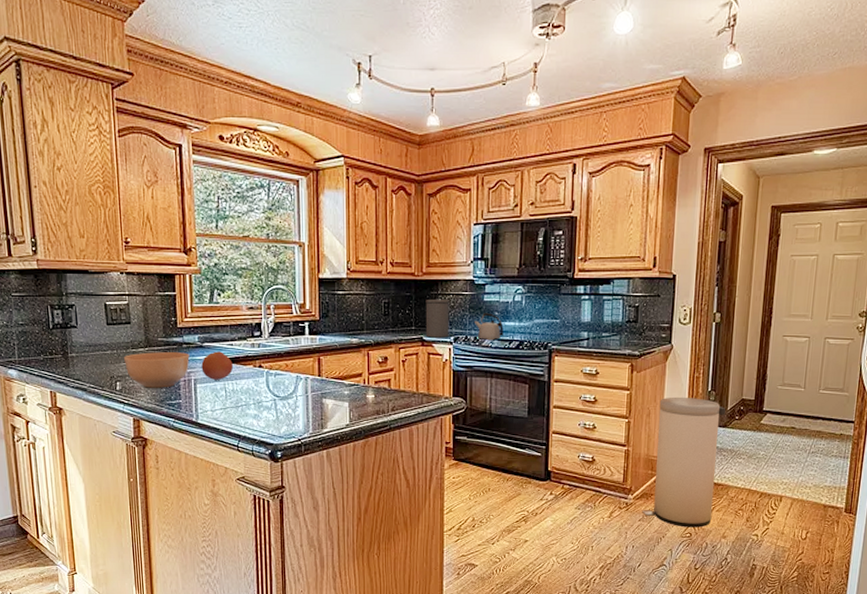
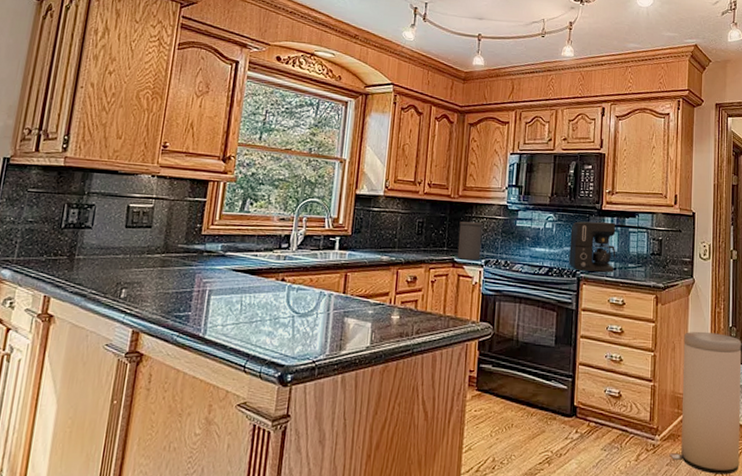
bowl: present [123,352,190,388] -> none [135,258,209,298]
fruit: present [201,351,233,380] -> none [219,261,254,292]
kettle: present [475,313,504,341] -> none [506,238,534,266]
coffee maker: none [540,291,589,343] -> present [569,221,616,273]

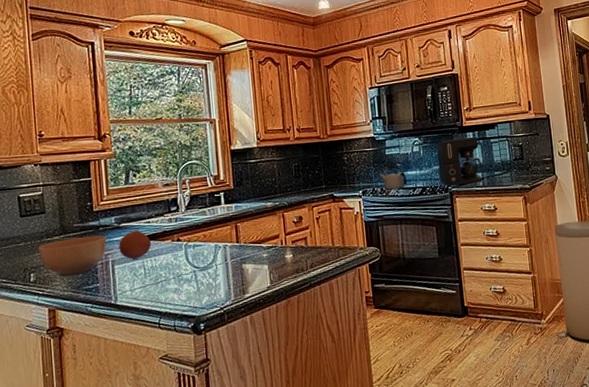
bowl: none [135,258,209,298] -> present [37,235,107,276]
fruit: none [219,261,254,292] -> present [118,230,151,259]
canister: present [457,222,483,261] -> none [333,157,358,194]
kettle: none [506,238,534,266] -> present [379,165,407,191]

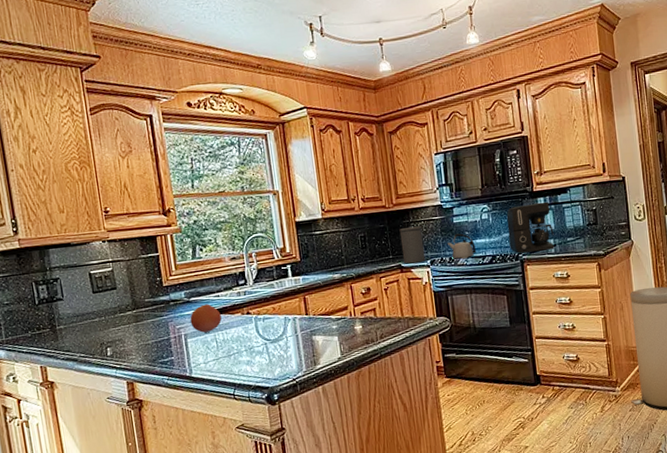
bowl: present [37,235,107,276] -> none [111,309,178,350]
canister: none [333,157,358,194] -> present [399,226,426,264]

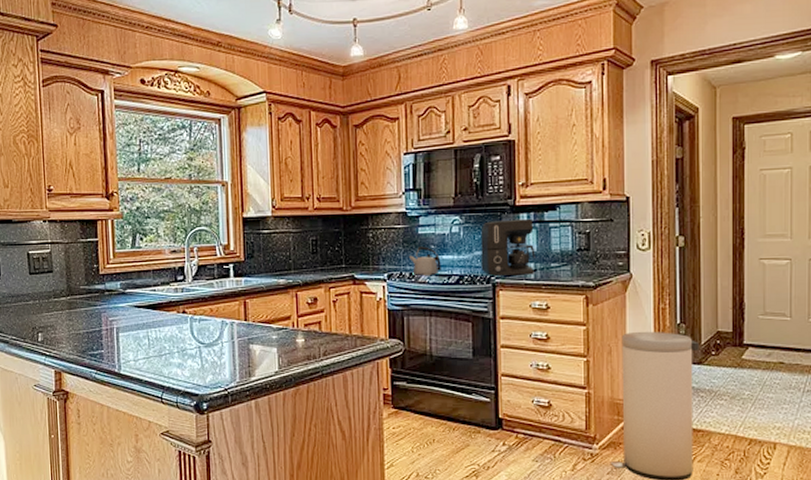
fruit: present [190,304,222,333] -> none [123,298,156,328]
canister: present [399,226,426,264] -> none [356,234,382,276]

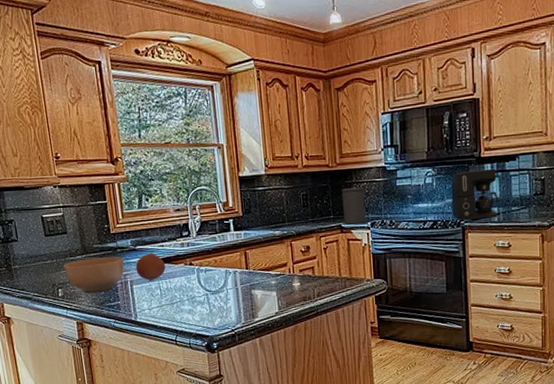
bowl: none [45,300,112,338] -> present [62,256,125,293]
fruit: none [123,298,156,328] -> present [135,253,166,280]
canister: none [356,234,382,276] -> present [341,187,366,225]
kettle: present [409,247,441,276] -> none [389,197,417,223]

